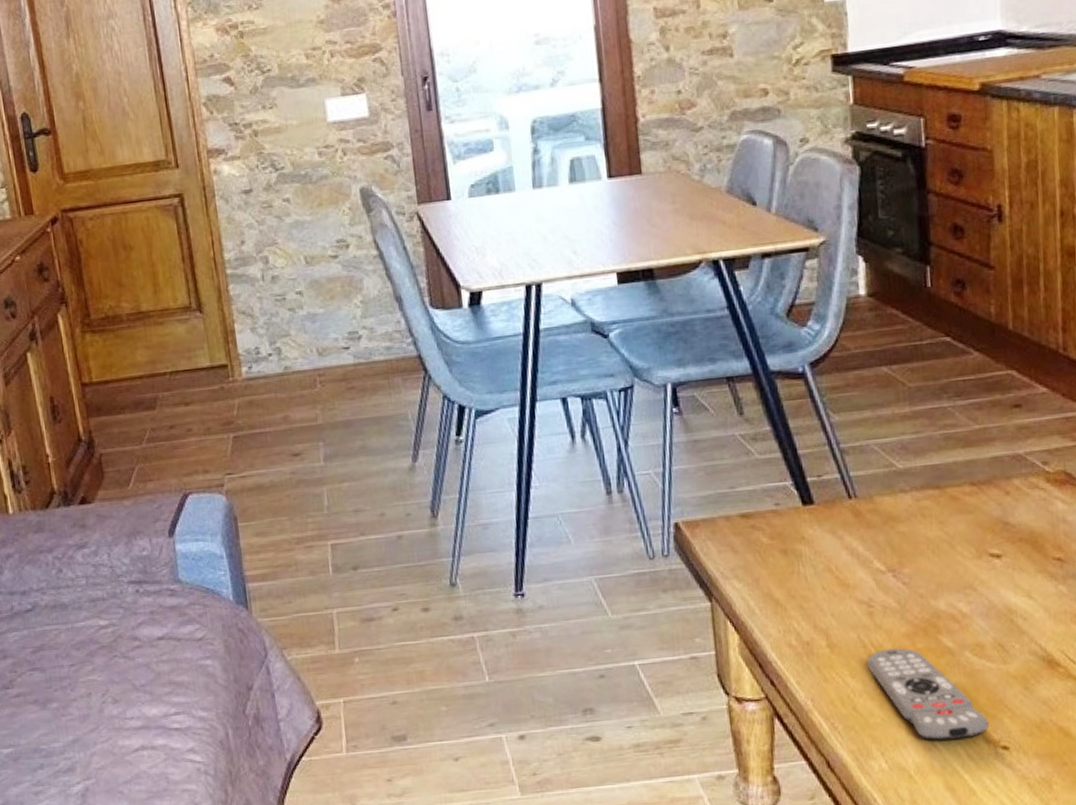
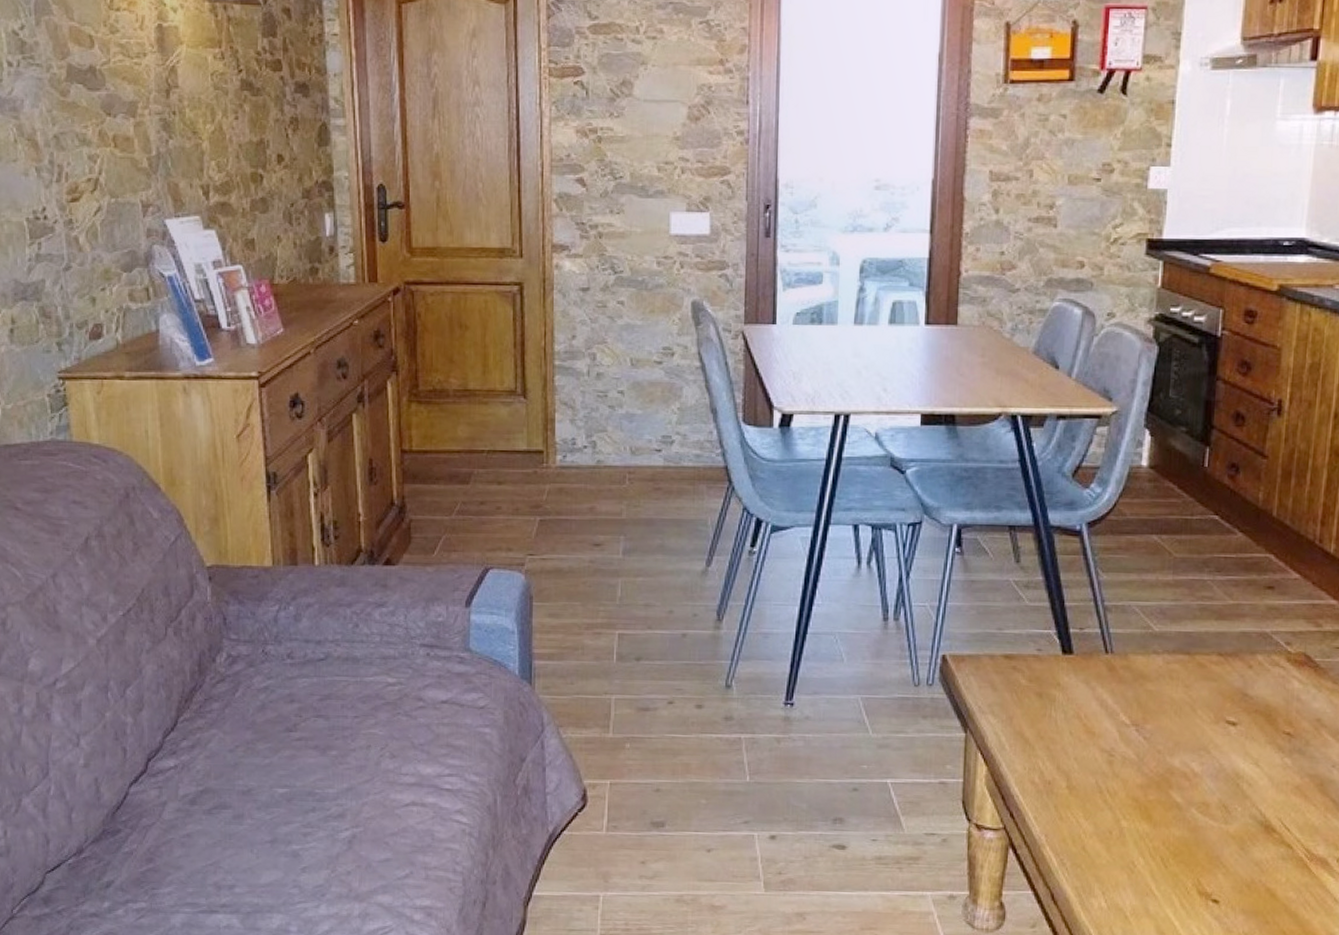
remote control: present [866,648,990,741] -> none [1100,797,1205,888]

